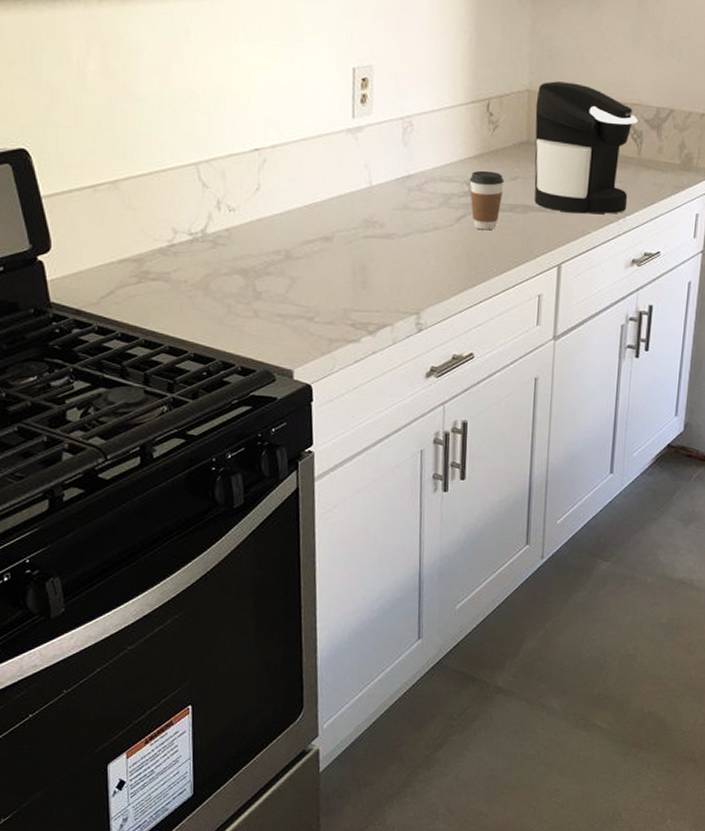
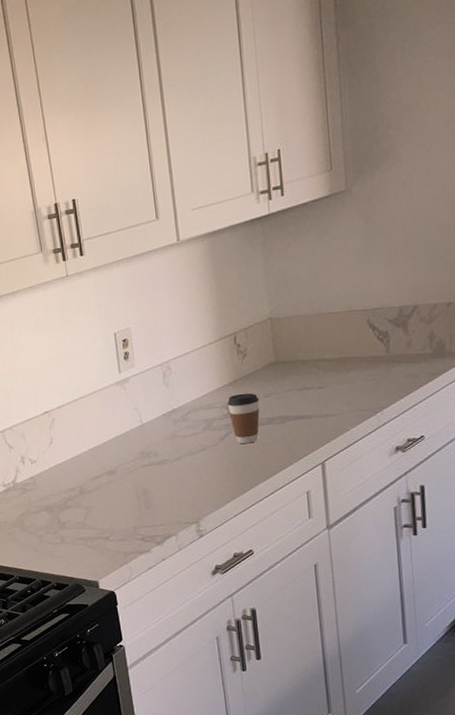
coffee maker: present [534,81,638,214] -> none [278,302,382,416]

